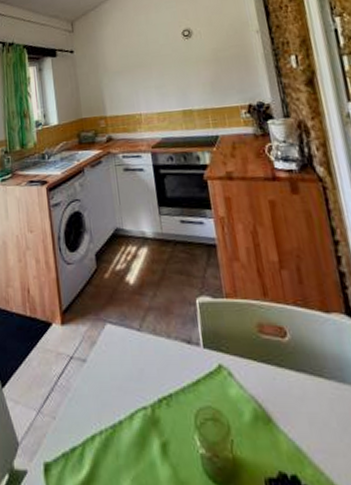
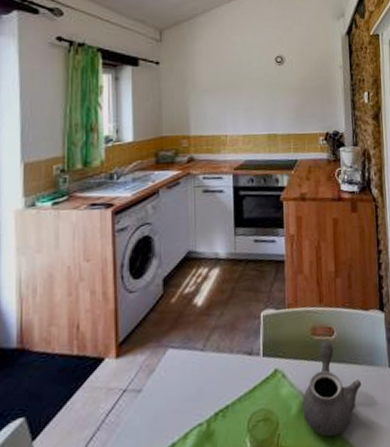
teapot: none [255,343,333,461] -> present [301,341,362,437]

